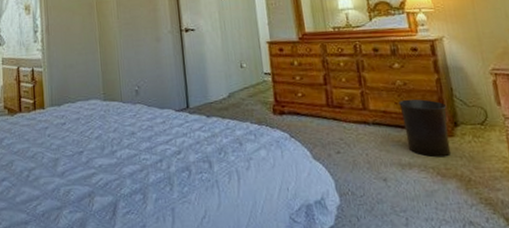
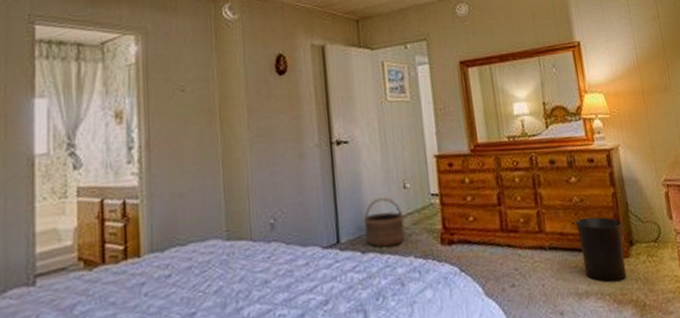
basket: none [207,73,243,114] -> present [363,197,406,248]

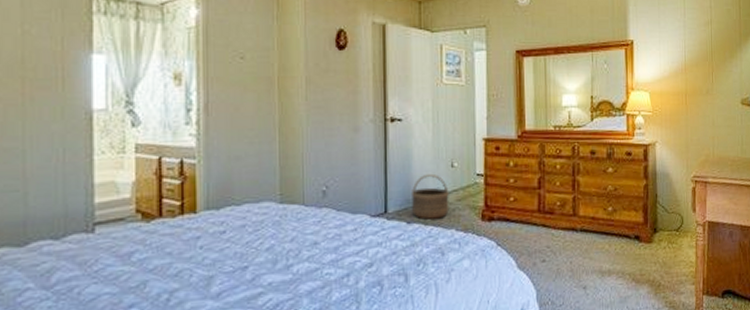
waste bin: present [575,217,627,283] -> none [607,205,649,264]

